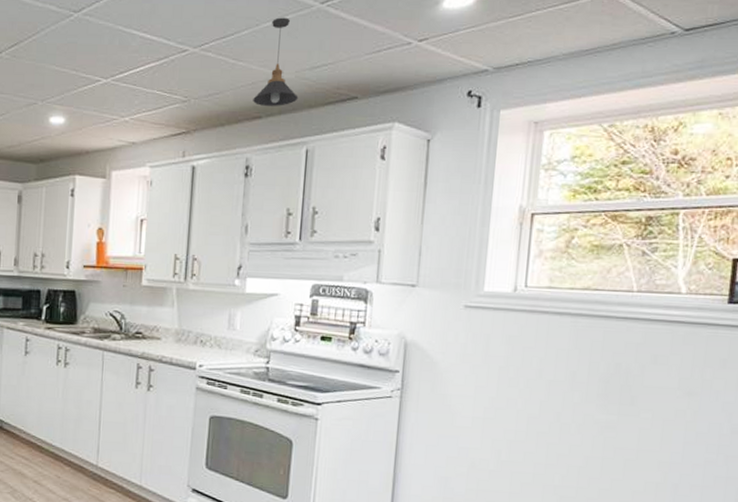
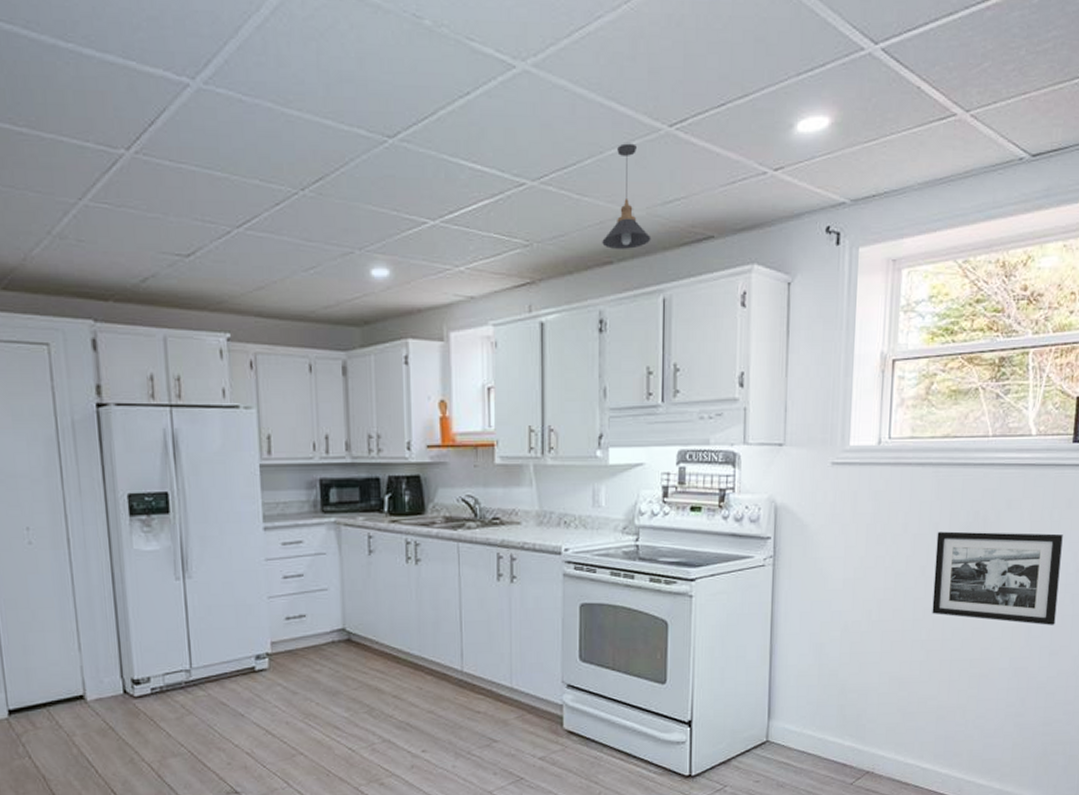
picture frame: none [566,380,716,486] -> present [932,531,1063,625]

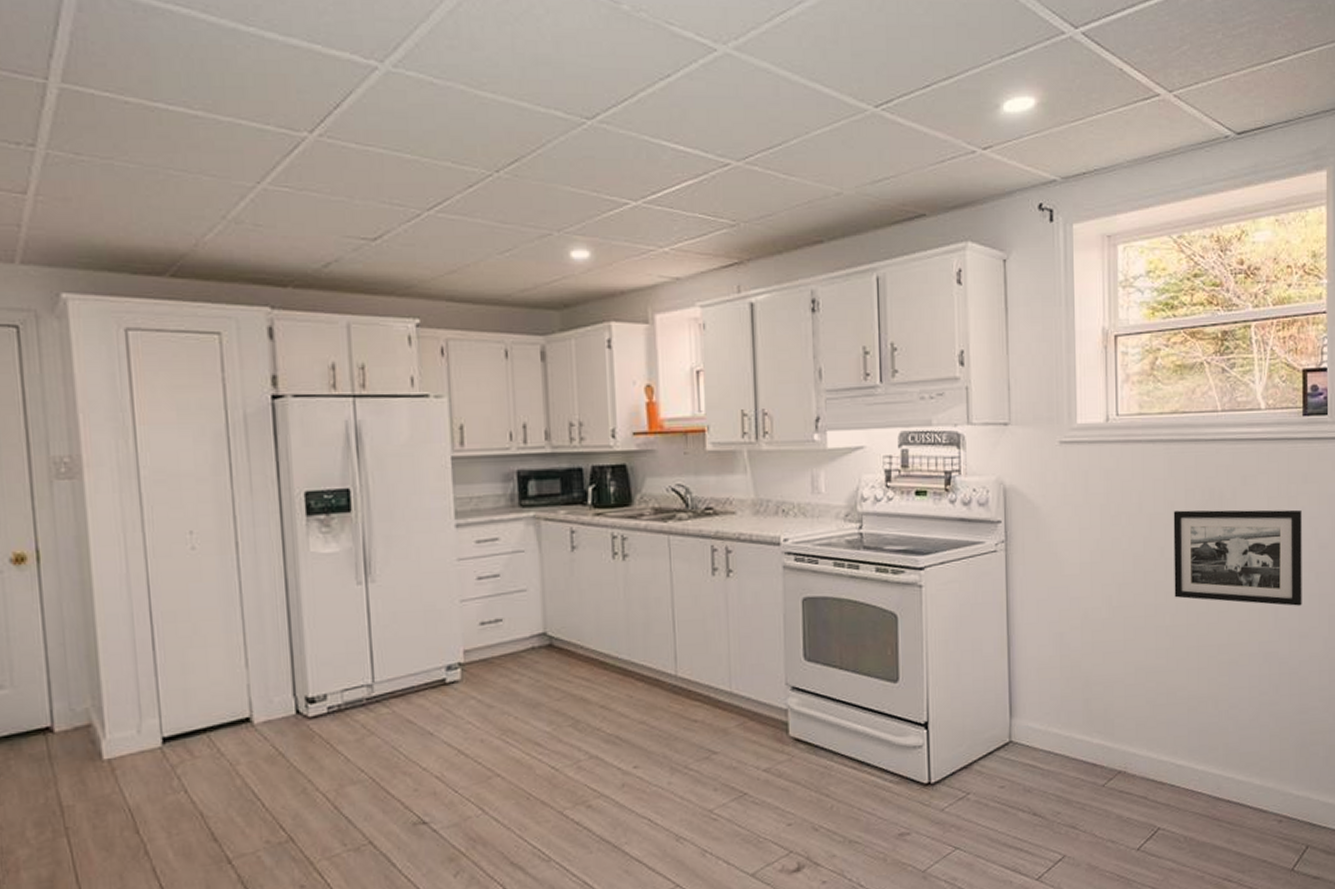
pendant light: present [602,143,651,249] -> none [811,124,862,228]

